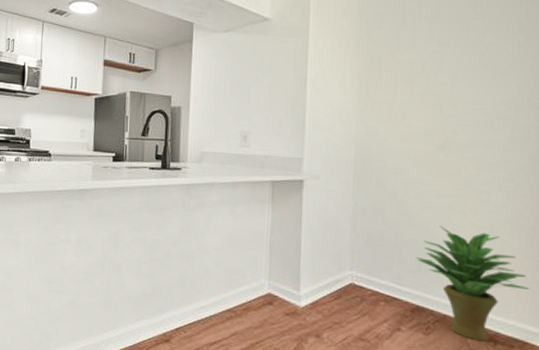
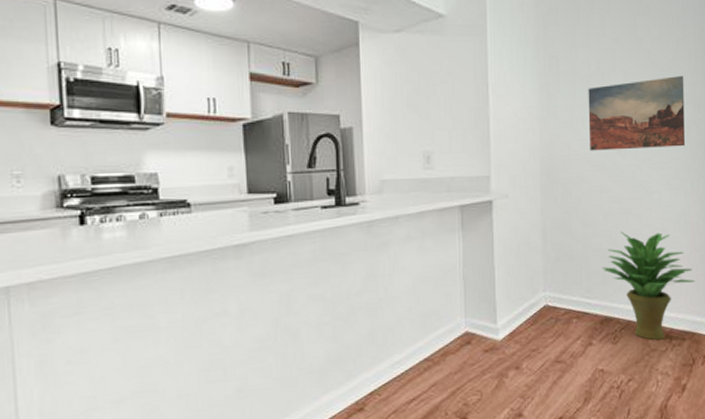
wall art: none [409,80,525,151] -> present [588,75,685,151]

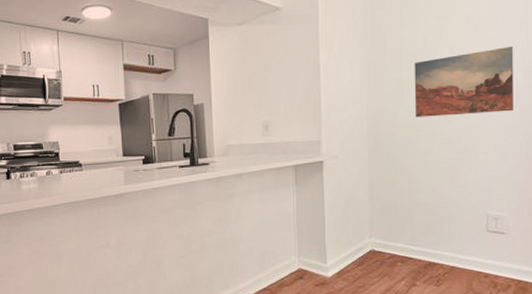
potted plant: present [602,231,696,341] -> none [426,187,523,285]

